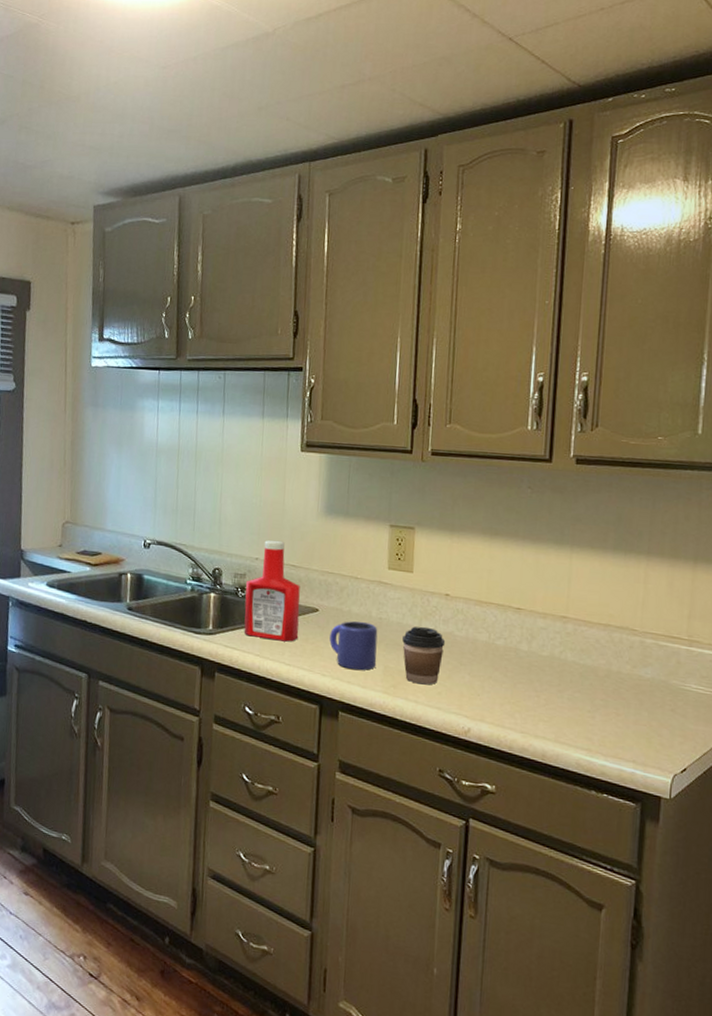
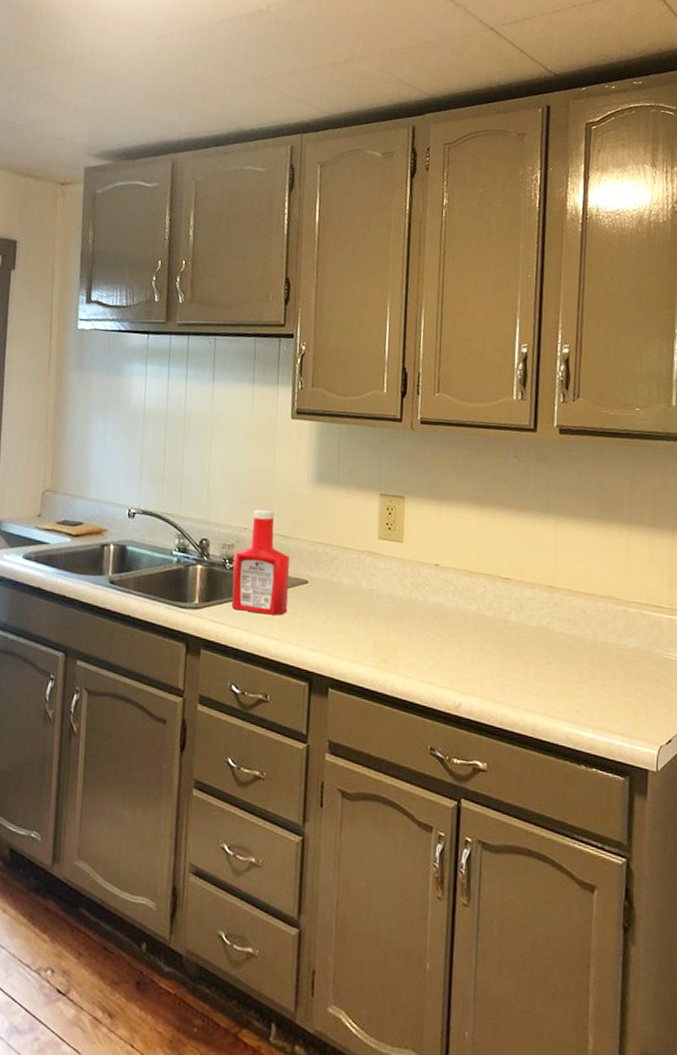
mug: present [329,621,378,670] -> none [319,593,369,645]
coffee cup: present [402,626,446,685] -> none [393,598,436,659]

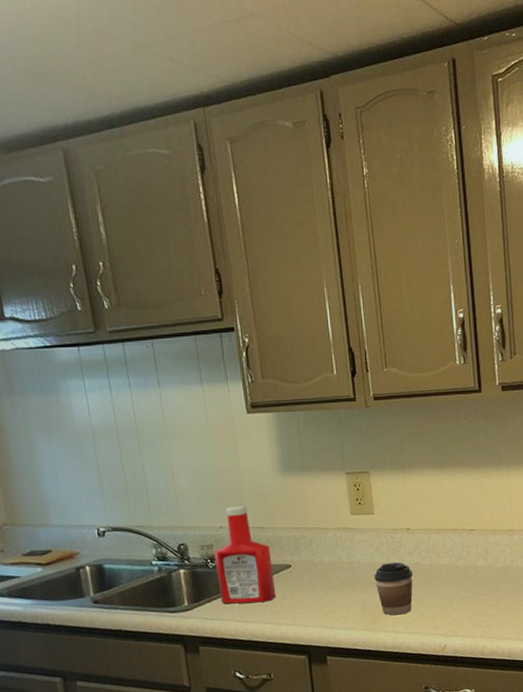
coffee cup: none [393,598,436,659] -> present [374,562,413,616]

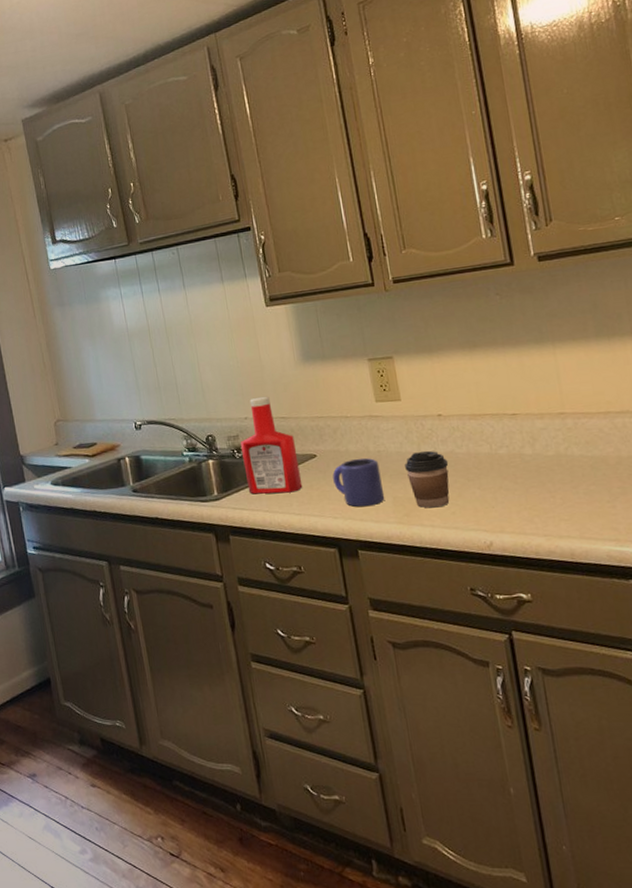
mug: none [306,568,354,616] -> present [332,458,385,507]

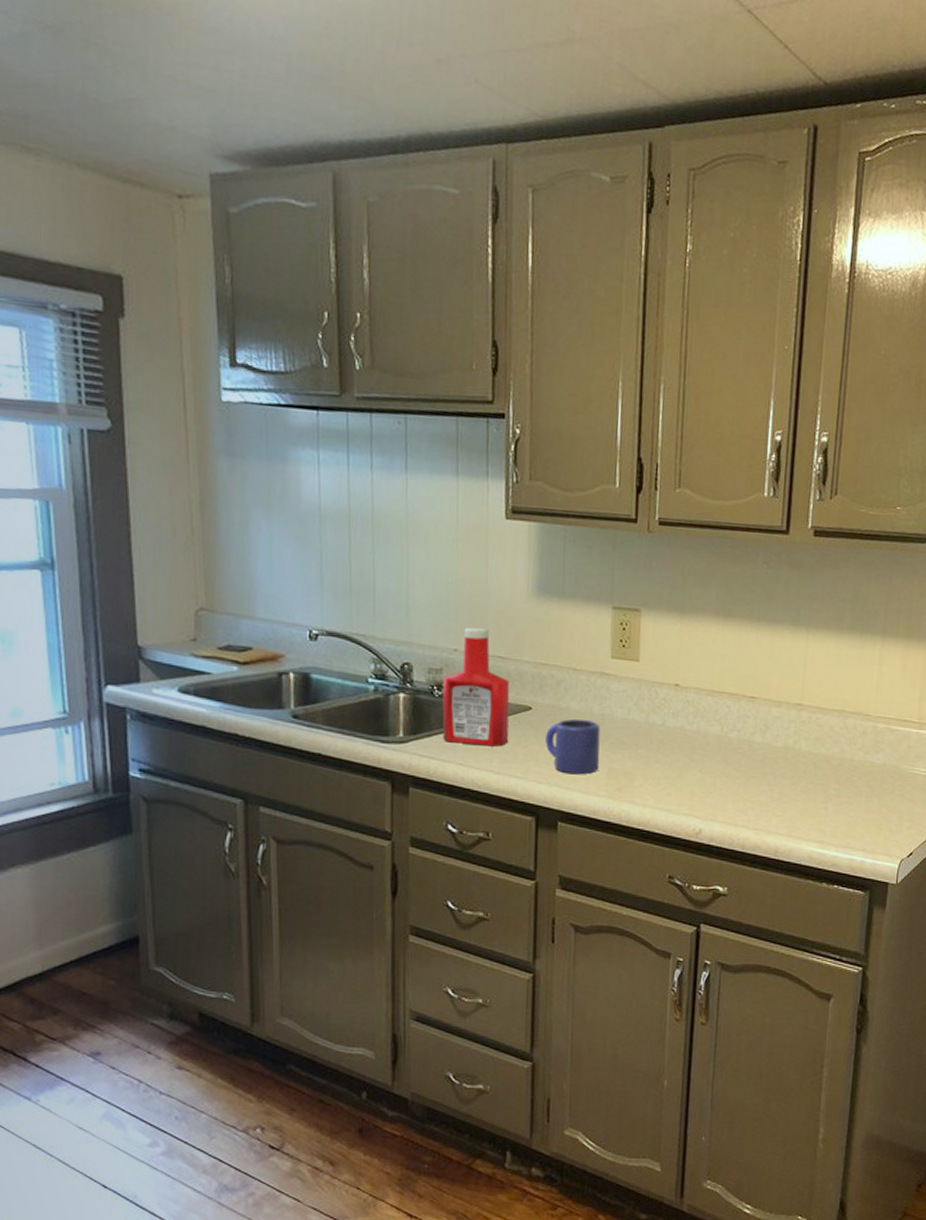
coffee cup: present [405,450,450,508] -> none [628,721,675,786]

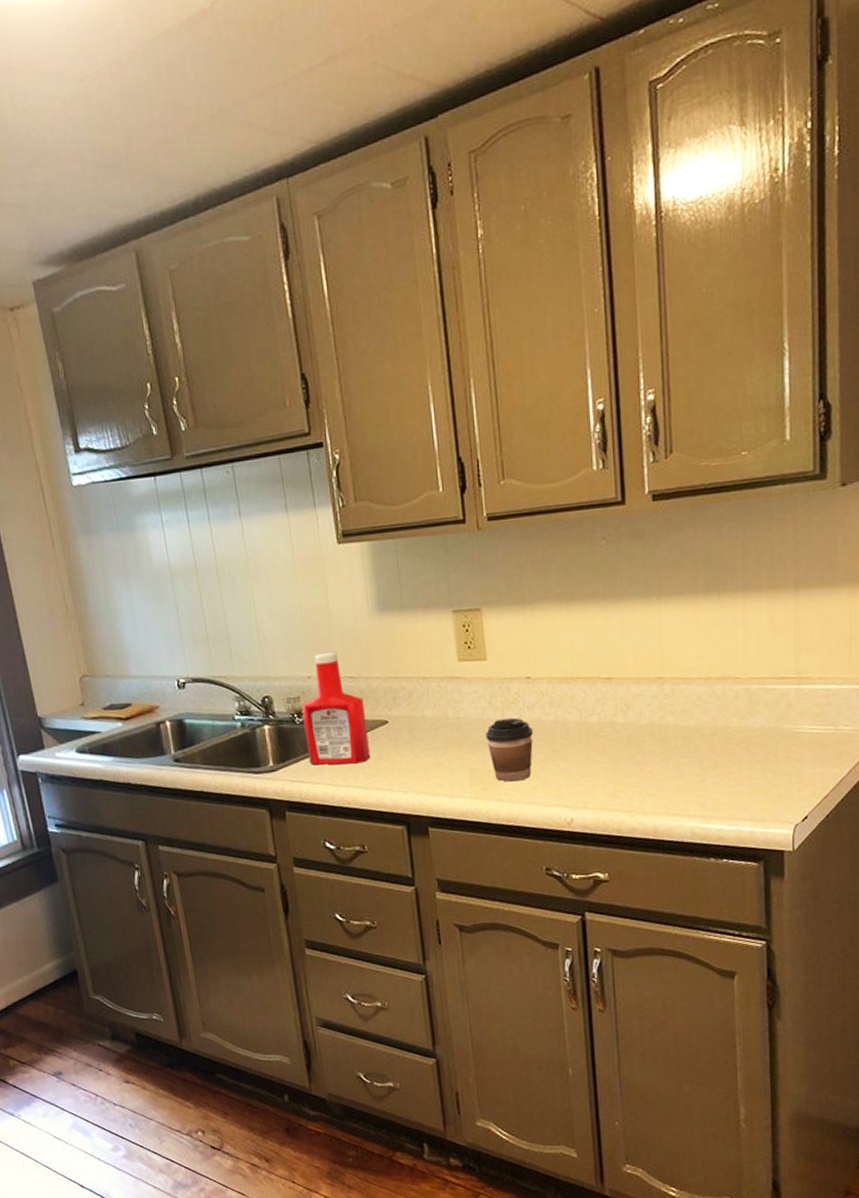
mug: present [545,718,601,775] -> none [405,725,462,780]
coffee cup: none [628,721,675,786] -> present [486,717,534,782]

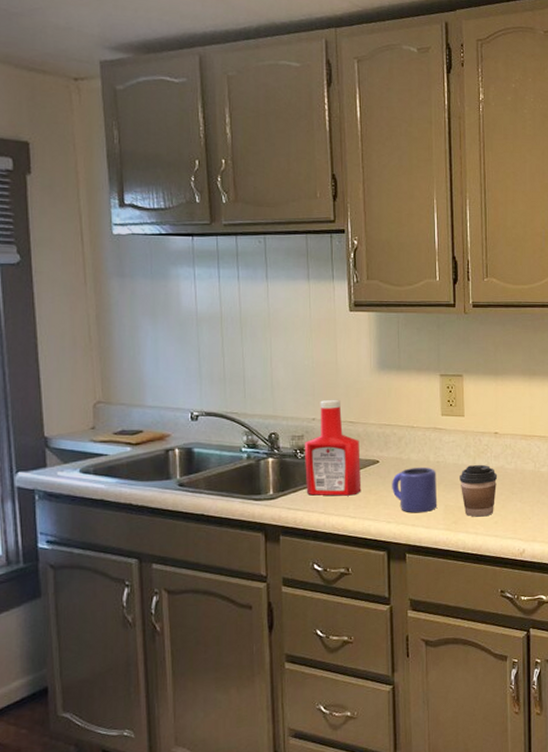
mug: none [405,725,462,780] -> present [392,467,438,513]

